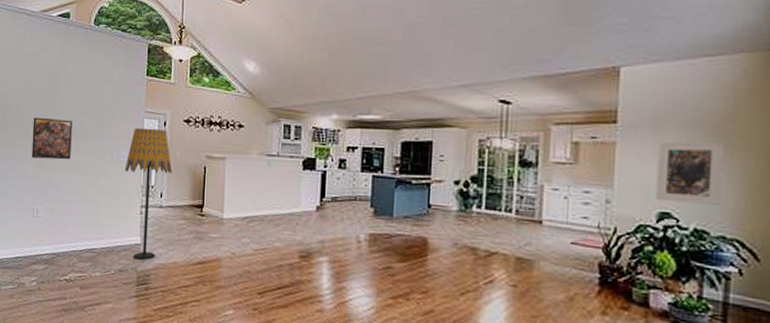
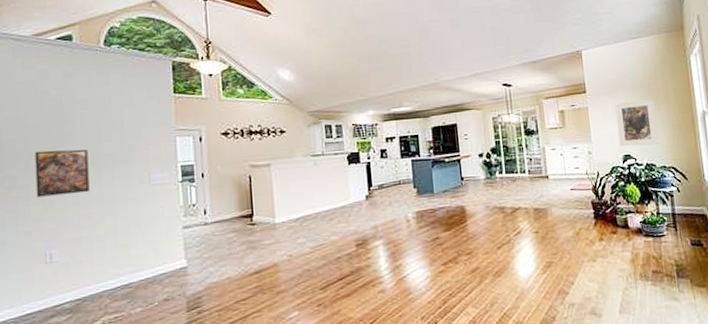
floor lamp: present [124,127,172,260] -> none [159,145,214,284]

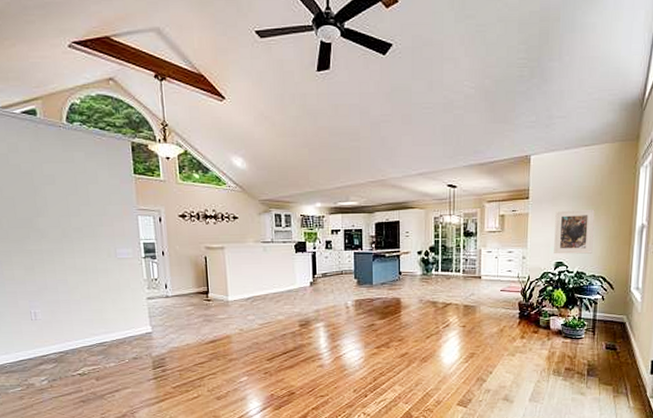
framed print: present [34,149,90,197] -> none [12,221,64,263]

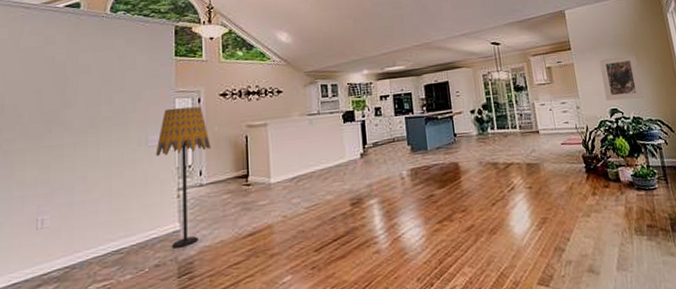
floor lamp: none [124,225,174,346] -> present [155,106,211,249]

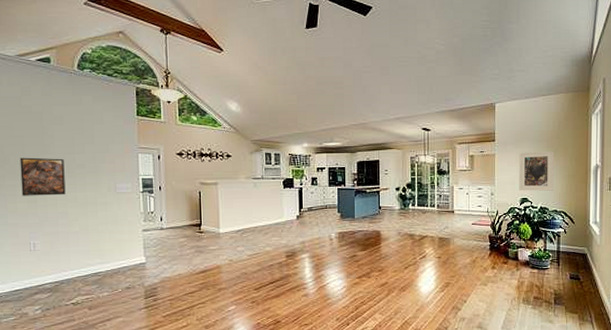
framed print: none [33,112,87,161] -> present [19,157,66,196]
floor lamp: present [155,106,211,249] -> none [123,162,169,276]

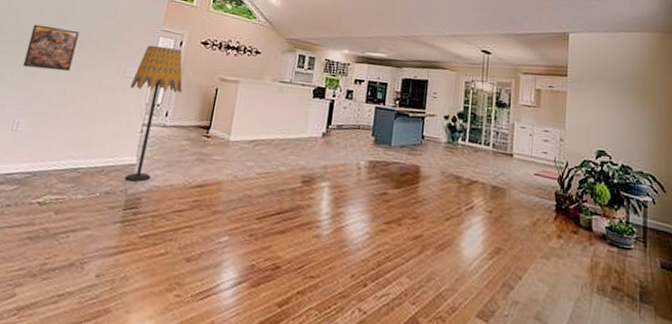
floor lamp: none [123,162,169,276] -> present [124,45,183,182]
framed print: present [519,150,554,191] -> none [595,93,639,146]

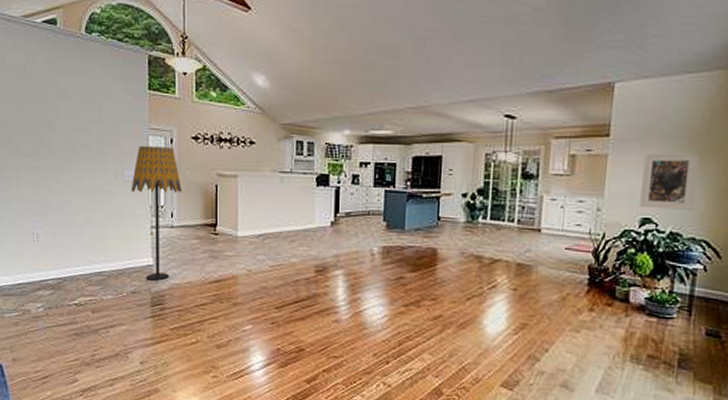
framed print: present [22,24,79,72] -> none [24,135,70,181]
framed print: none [595,93,639,146] -> present [639,152,700,210]

